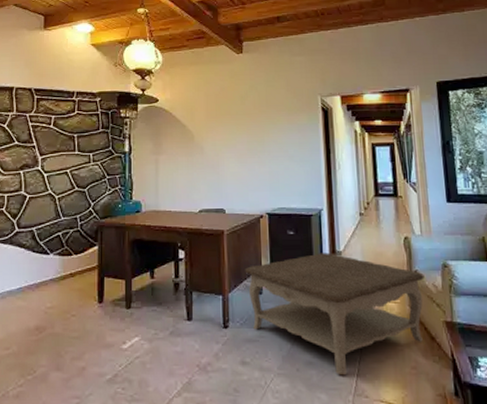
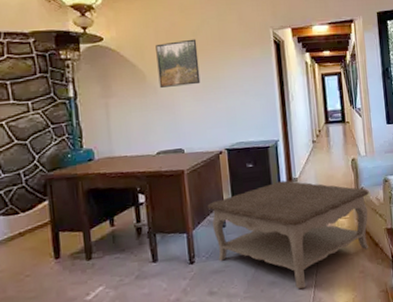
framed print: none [205,103,246,149] -> present [156,39,201,89]

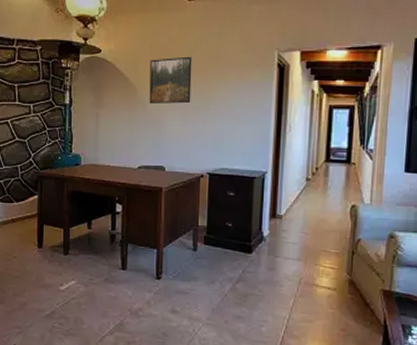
coffee table: present [207,180,369,290] -> none [181,215,367,331]

